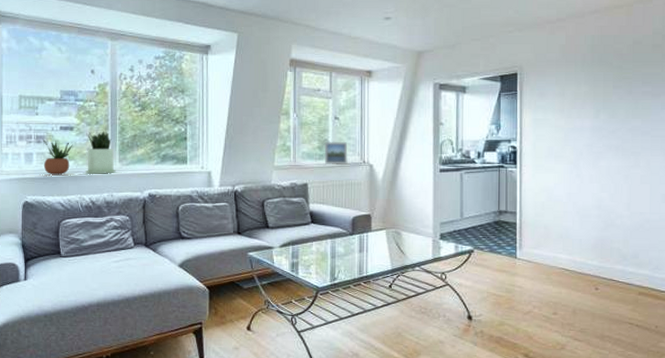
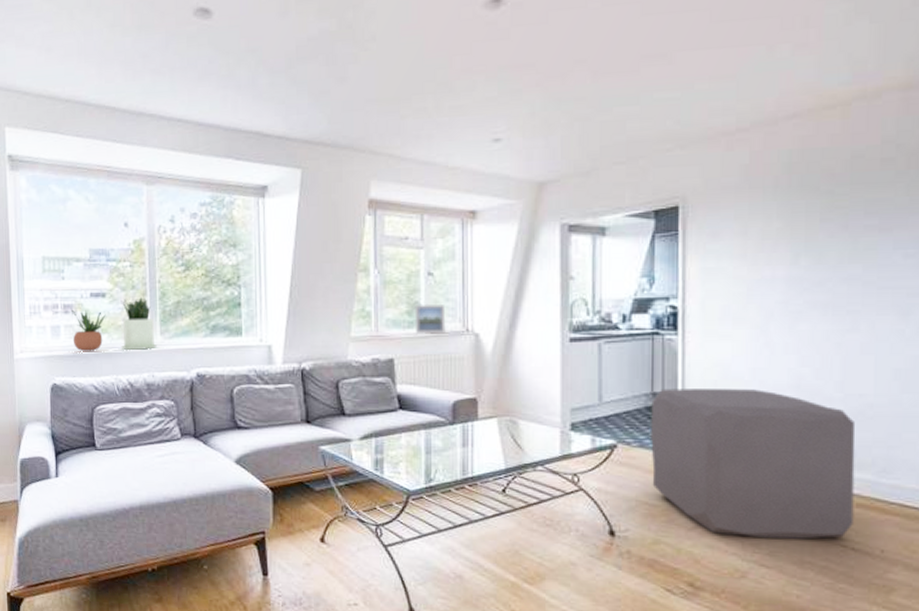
pouf: none [498,208,638,319] -> present [651,388,856,540]

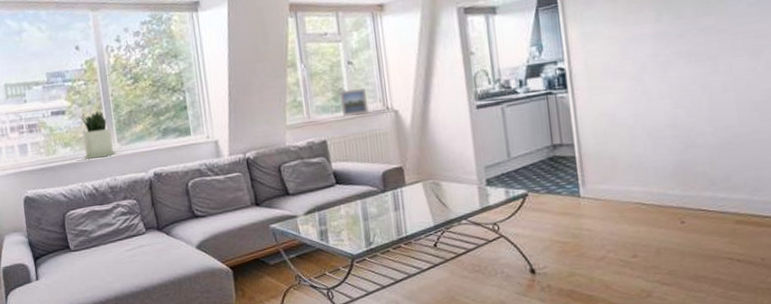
potted plant: present [72,309,106,352] -> none [36,127,67,165]
pouf: present [651,388,856,540] -> none [552,132,736,261]

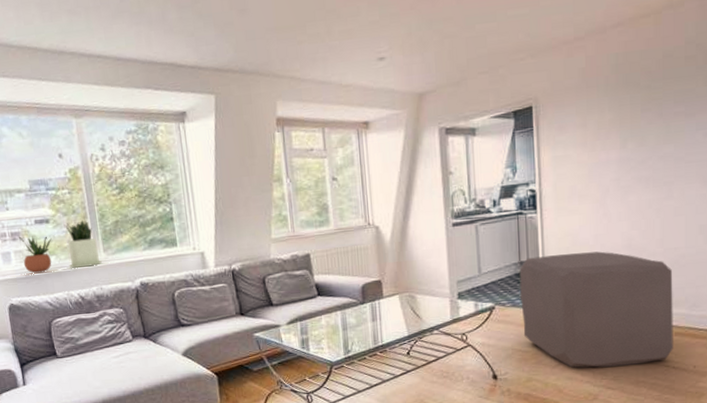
potted plant: none [36,127,67,165] -> present [19,236,52,274]
picture frame: present [339,87,369,117] -> none [323,203,351,231]
pouf: none [552,132,736,261] -> present [519,251,673,368]

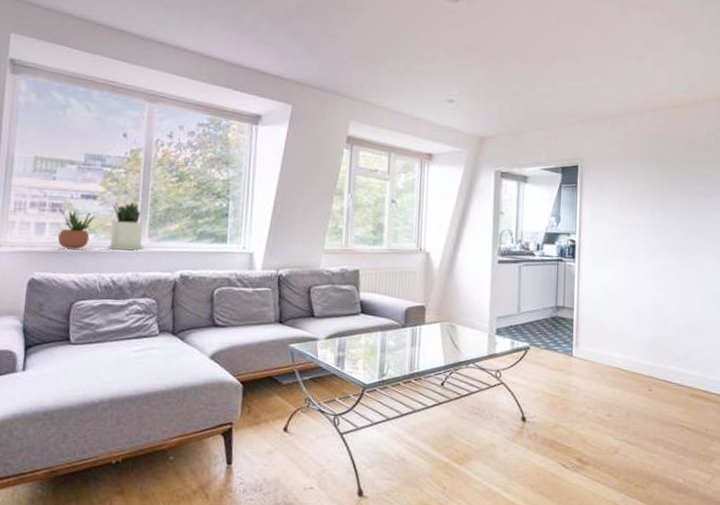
pouf: present [519,251,673,368] -> none [554,303,690,422]

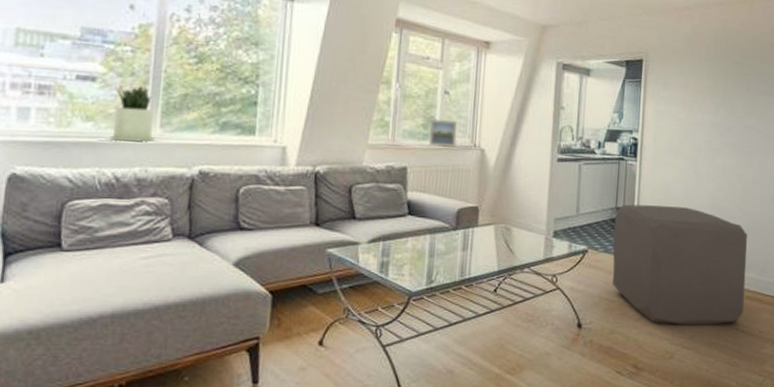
potted plant: present [58,208,95,250] -> none [46,90,94,141]
picture frame: none [379,225,404,251] -> present [429,118,457,147]
pouf: none [554,303,690,422] -> present [612,204,747,326]

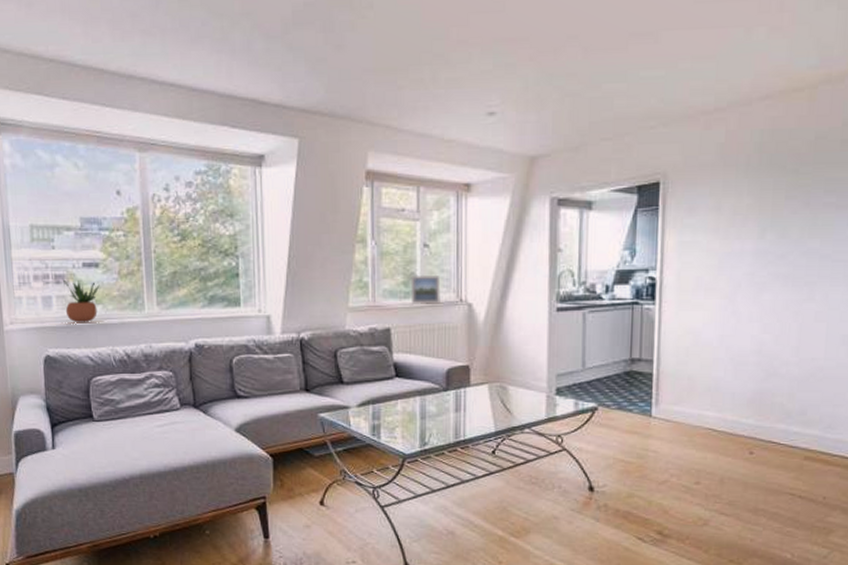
potted plant: none [46,90,94,141] -> present [63,279,100,323]
planter: present [108,84,156,143] -> none [115,266,155,321]
pouf: present [612,204,747,326] -> none [628,355,807,490]

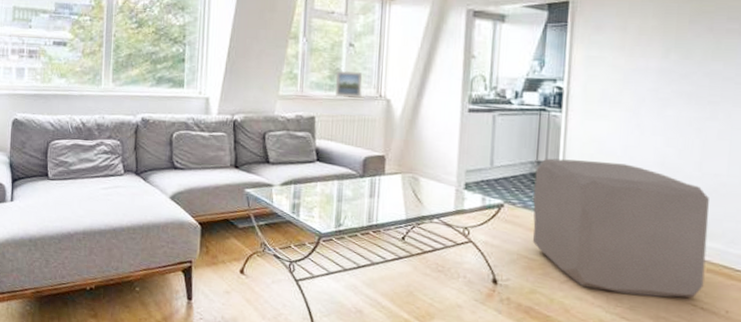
potted plant: present [63,279,100,323] -> none [35,54,66,93]
pouf: none [628,355,807,490] -> present [532,158,709,298]

